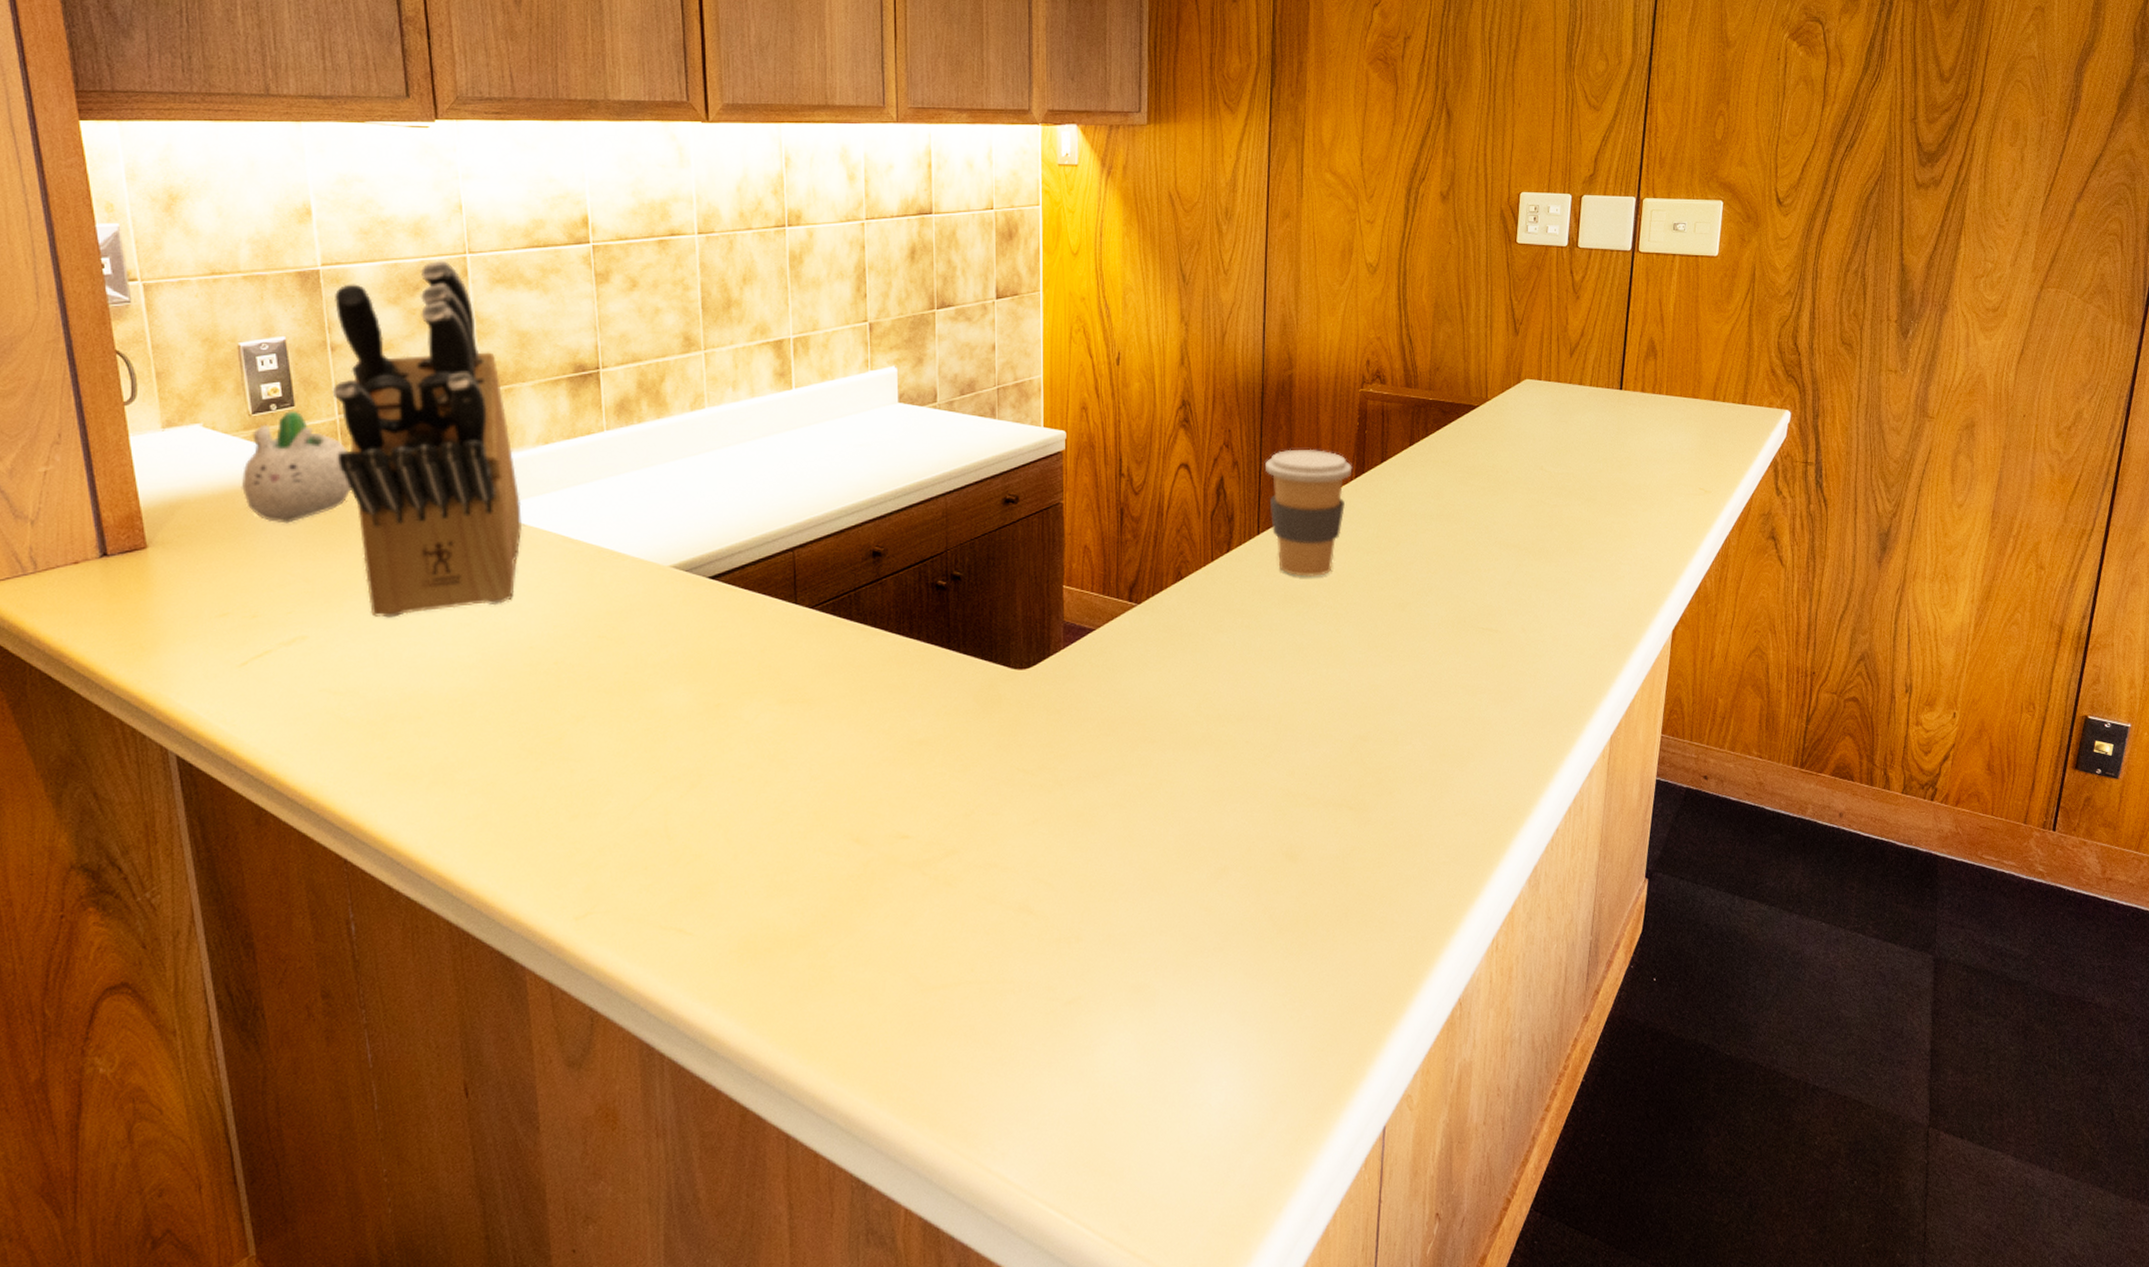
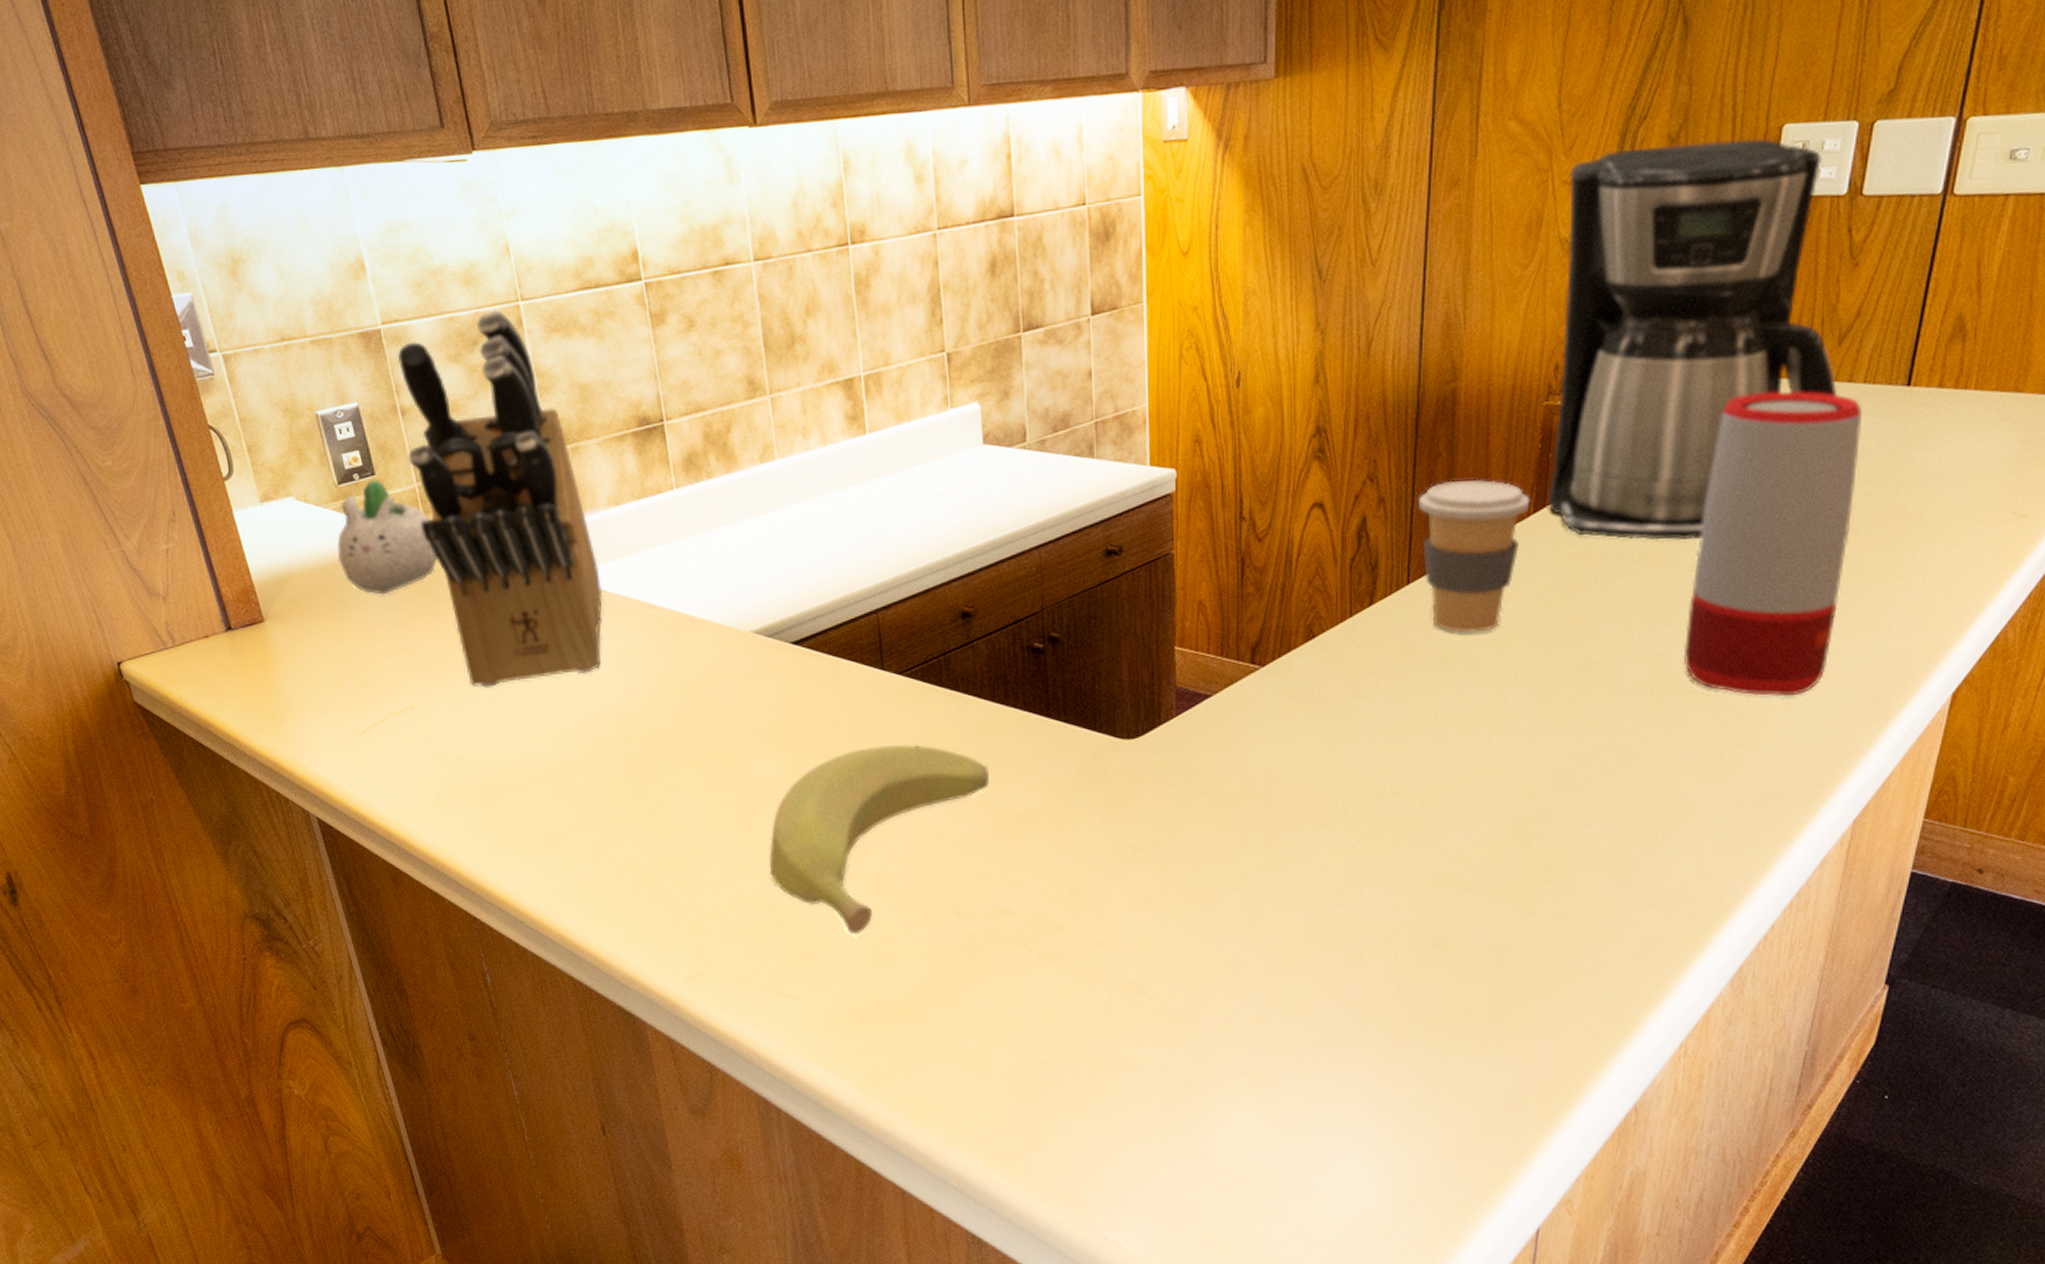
banana: none [670,674,892,864] -> present [769,744,989,934]
coffee maker: none [1366,200,1573,503] -> present [1548,138,1838,541]
speaker: none [1475,389,1592,633] -> present [1683,391,1862,697]

